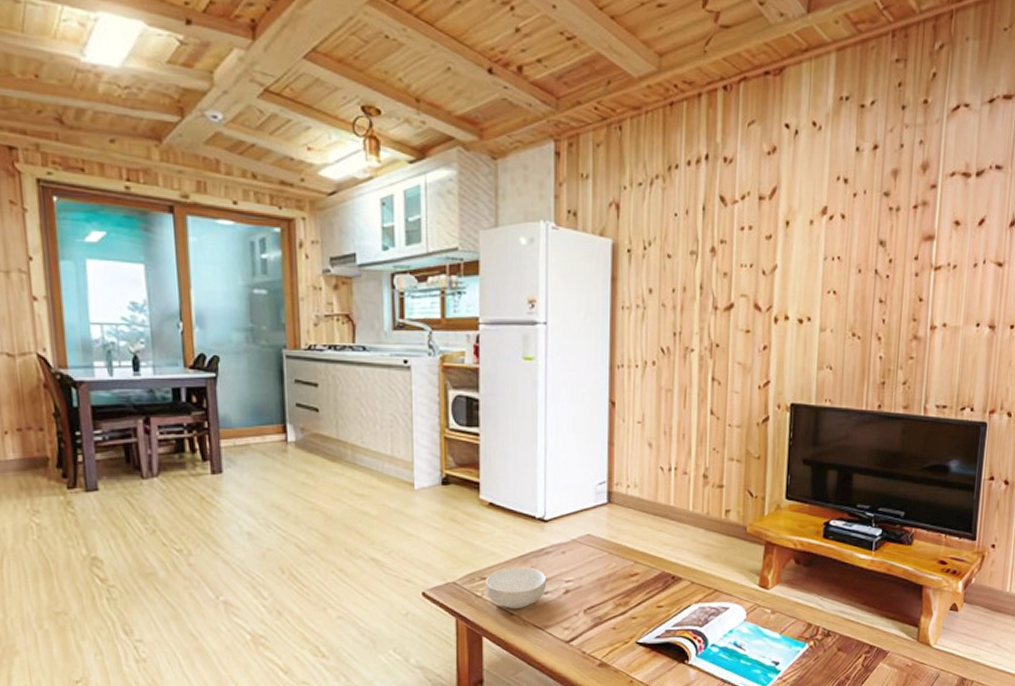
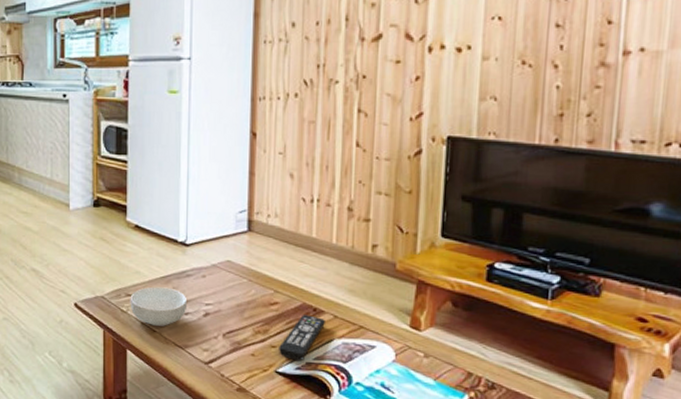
remote control: none [639,583,683,629] -> present [279,315,325,360]

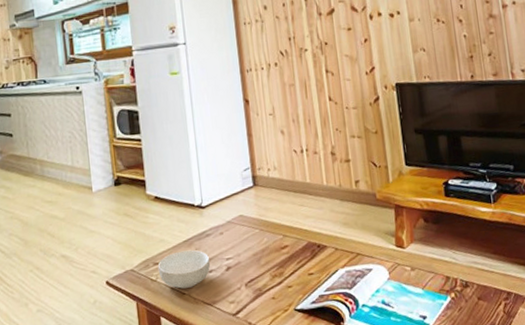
remote control: present [279,315,325,360] -> none [294,252,329,296]

